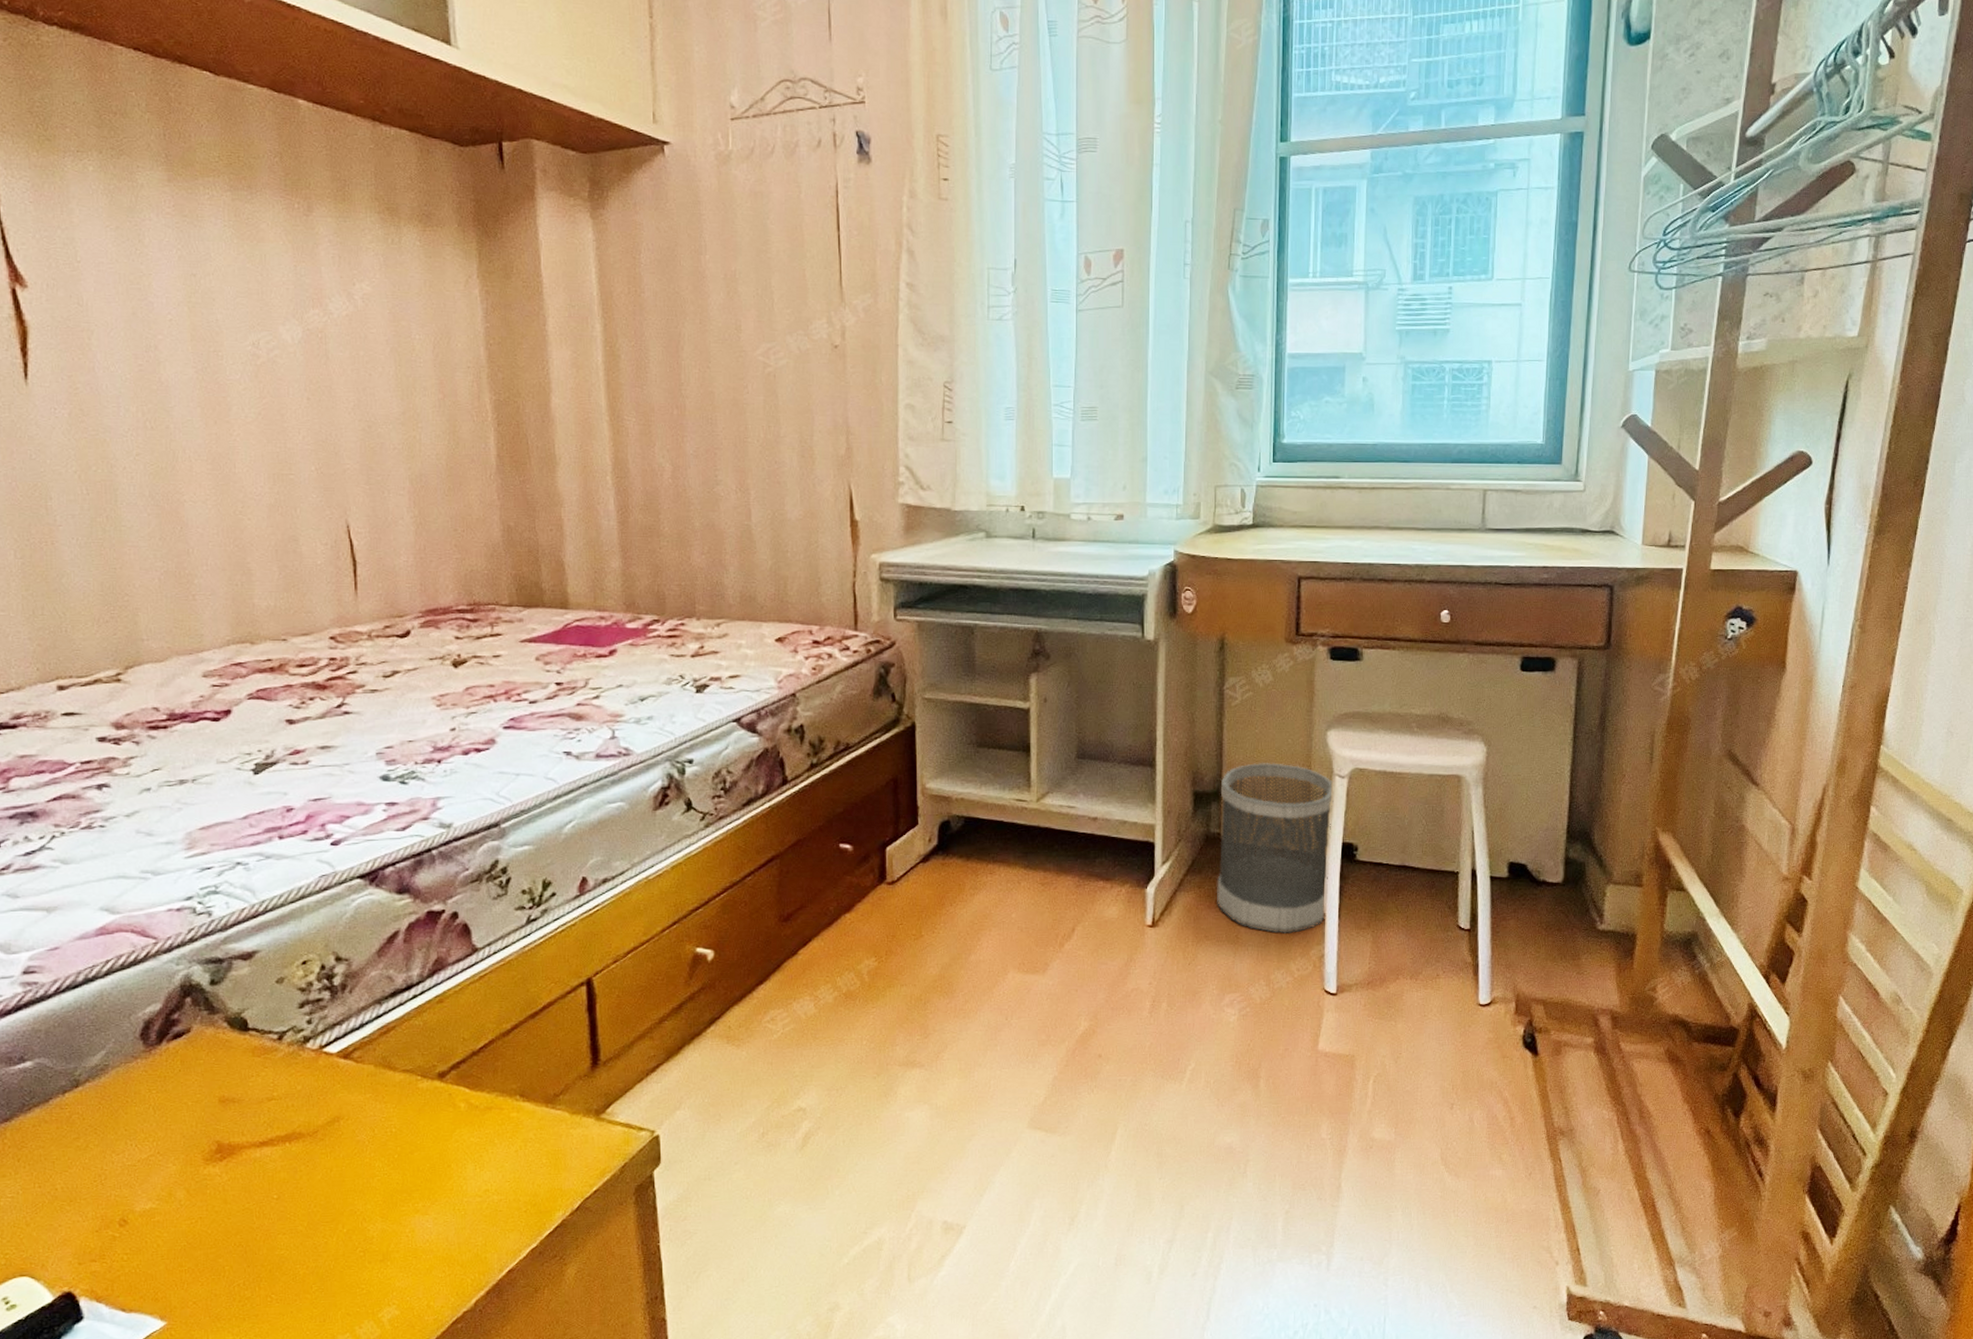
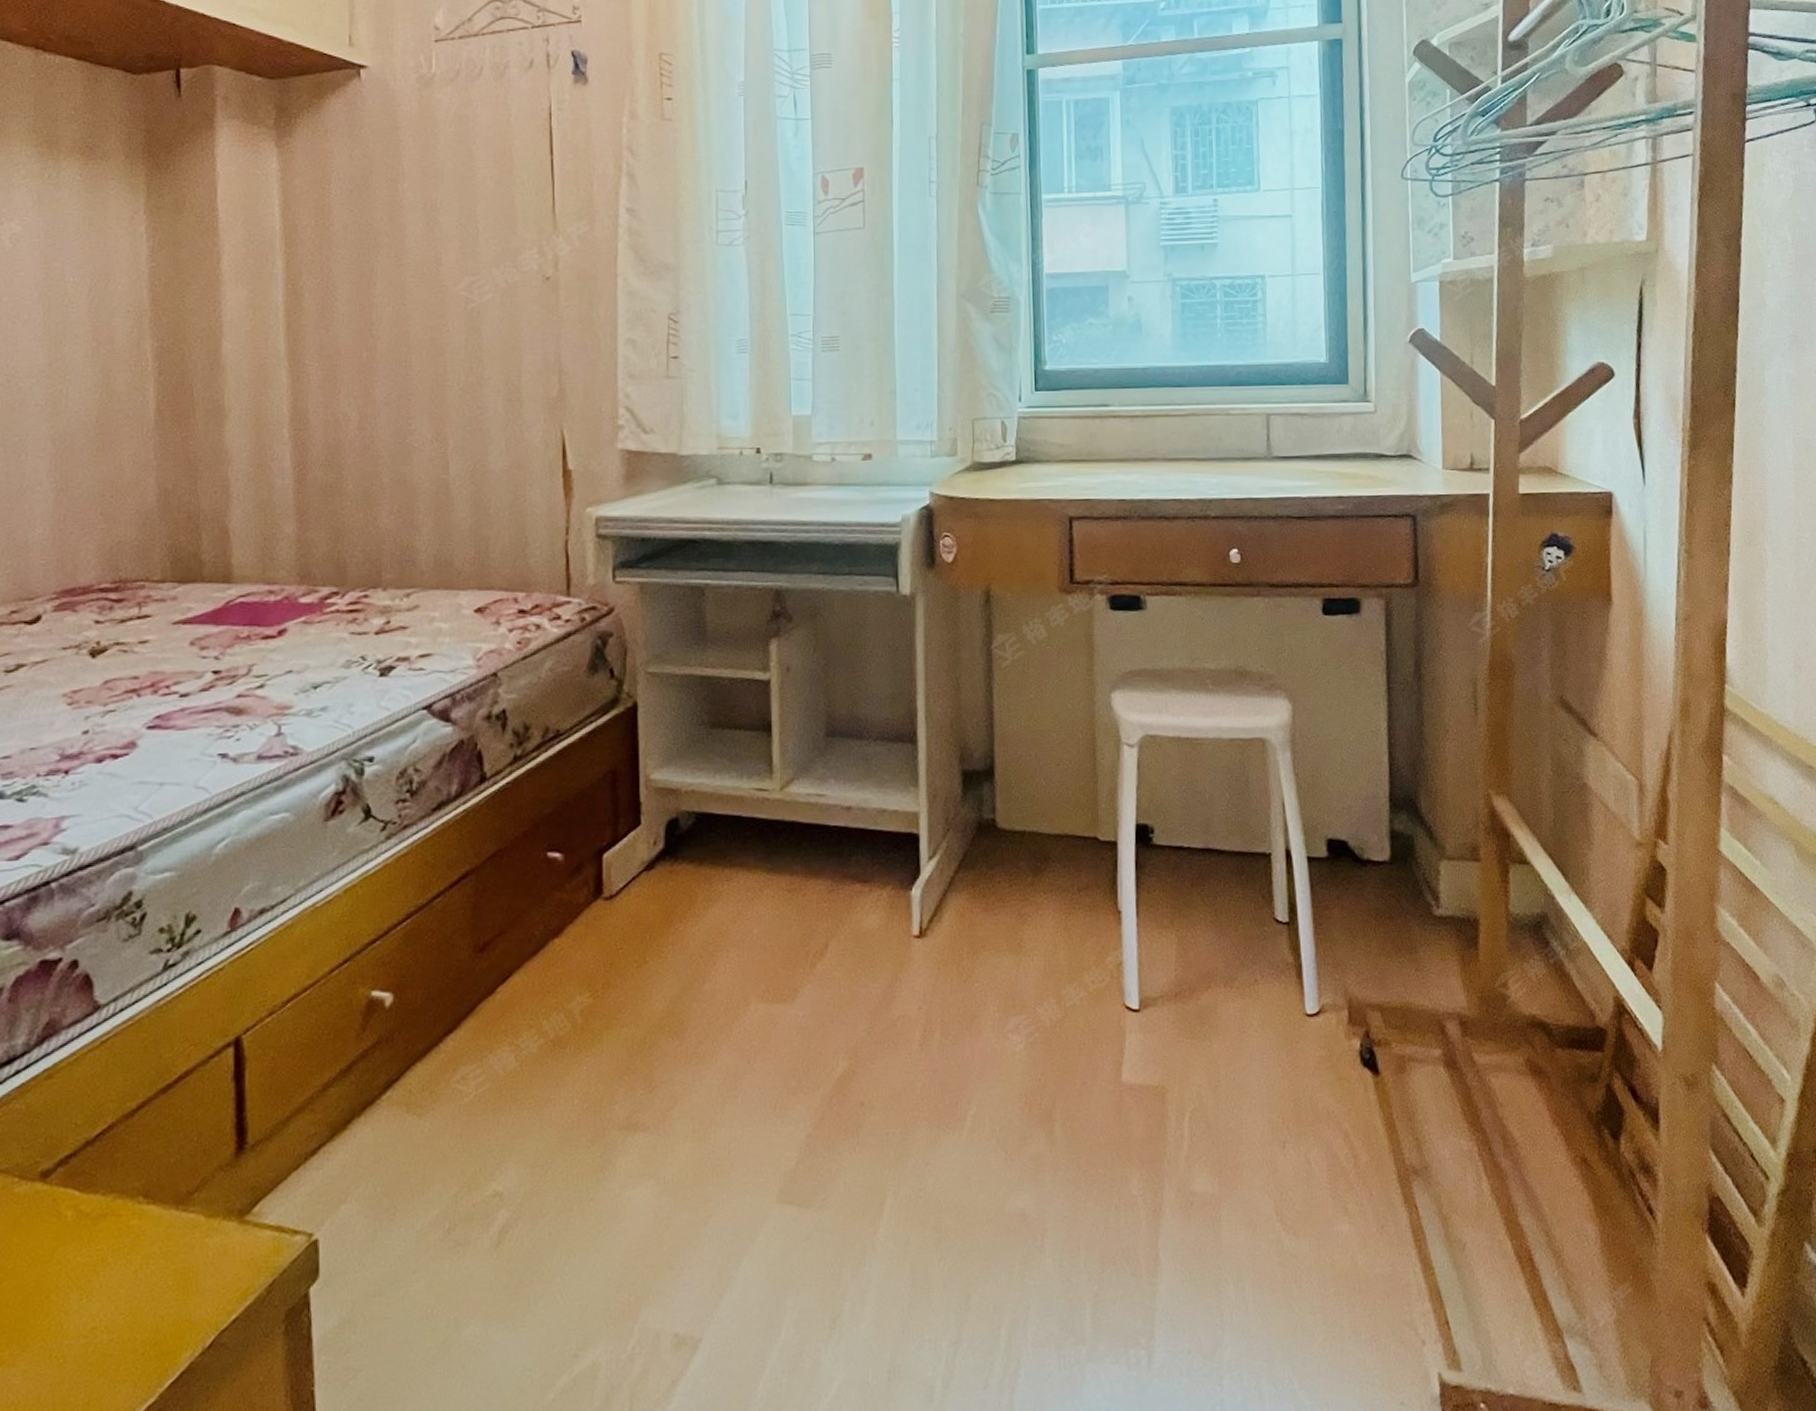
wastebasket: present [1217,762,1334,934] -> none [992,732,1123,938]

